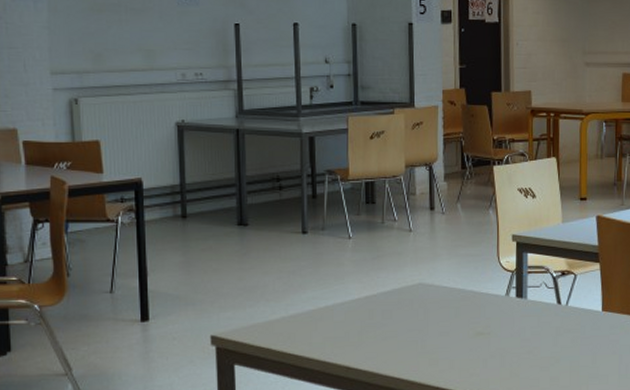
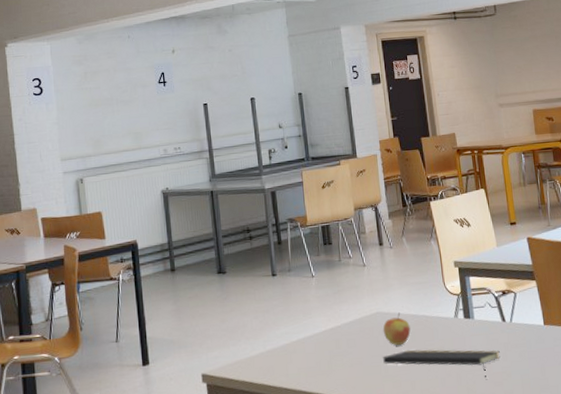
notepad: none [421,326,551,362] -> present [383,350,500,378]
apple: none [424,285,455,320] -> present [383,312,411,345]

